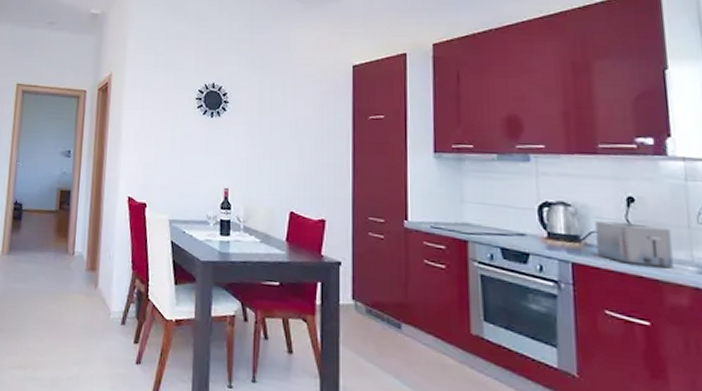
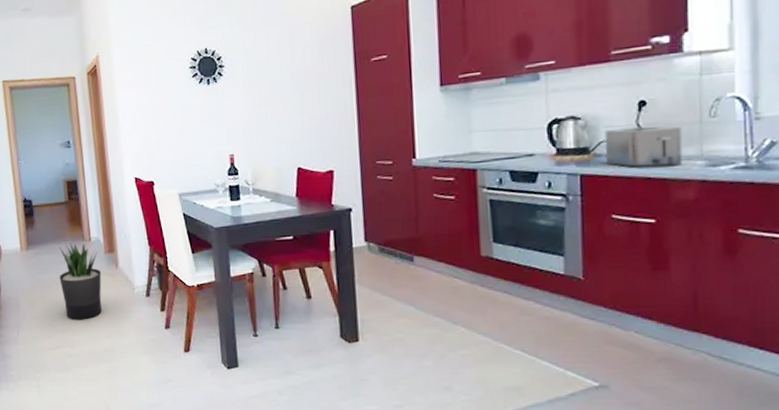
planter: none [35,250,80,340] -> present [59,240,102,320]

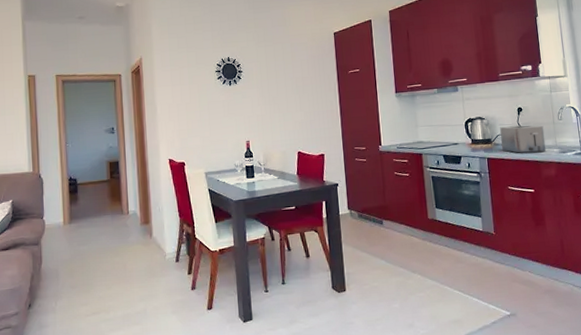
planter: present [59,240,102,320] -> none [98,214,137,287]

